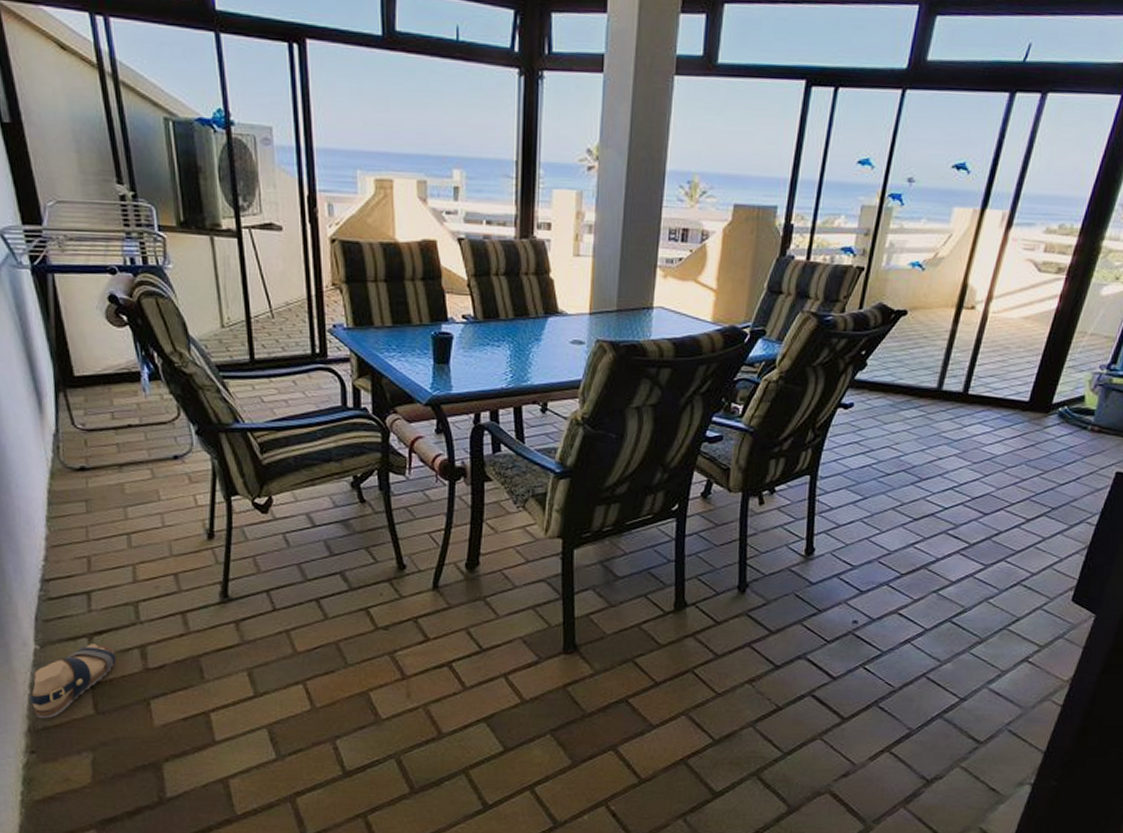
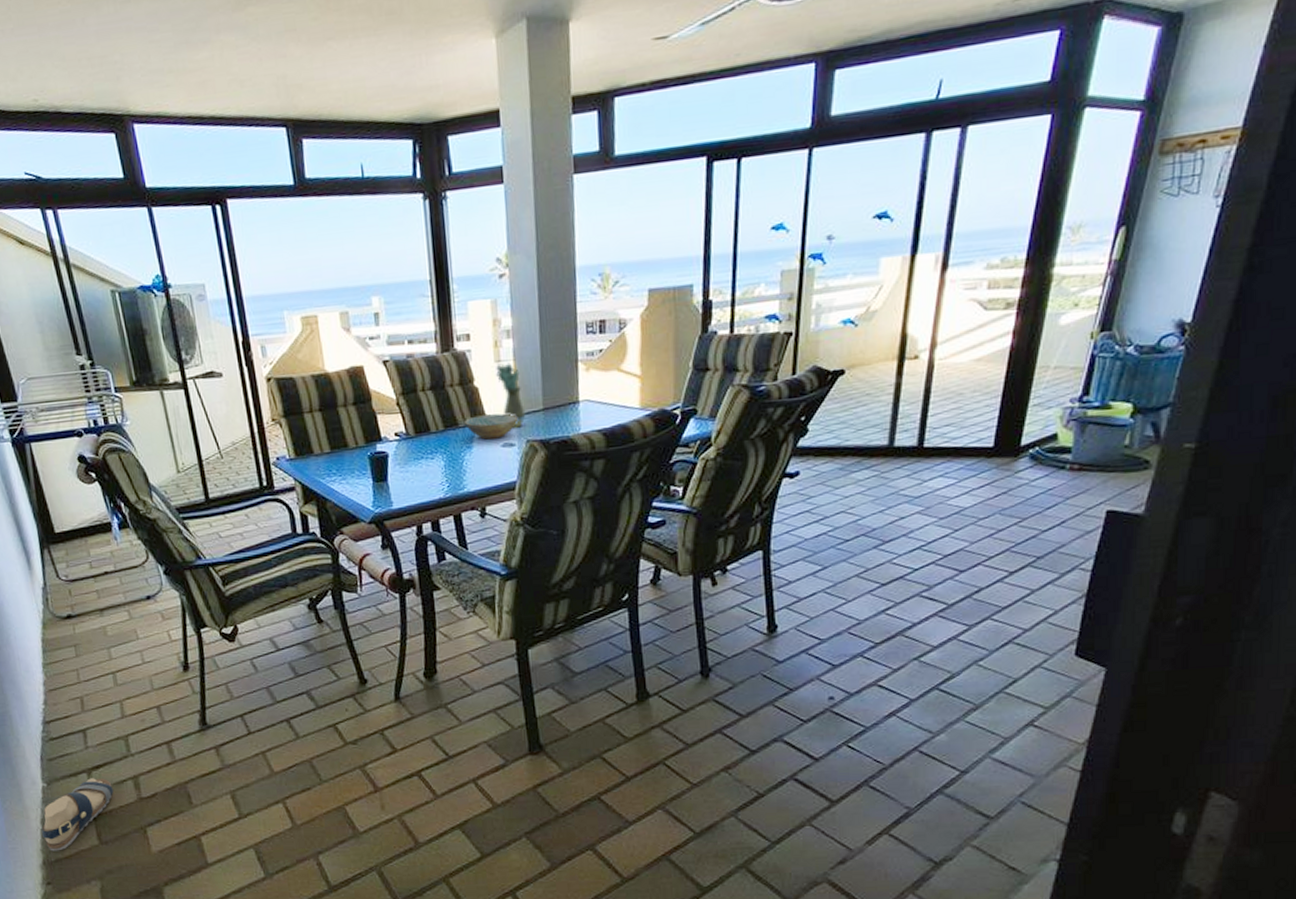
bowl: none [535,308,591,335] -> present [463,413,519,440]
vase: none [572,255,599,326] -> present [495,360,526,428]

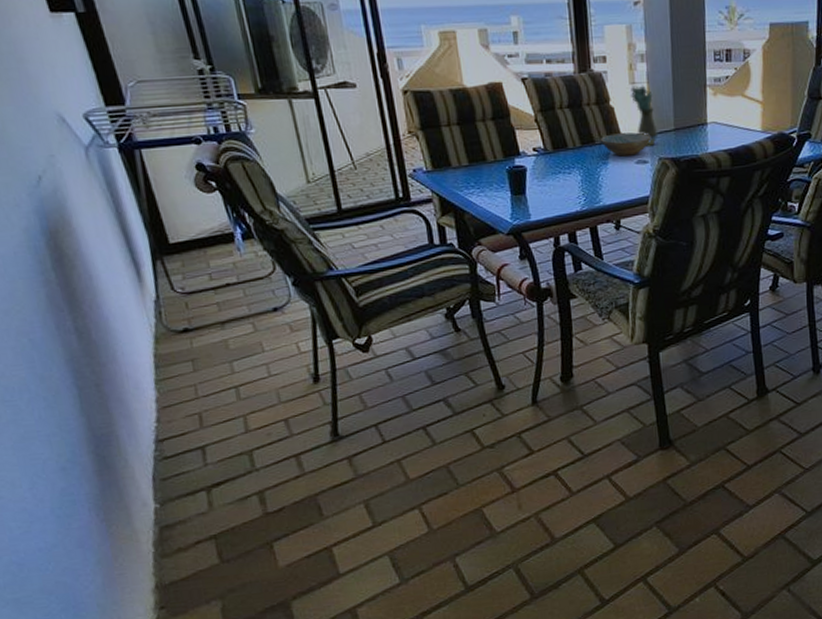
sandal: present [41,778,114,851] -> none [154,495,236,574]

